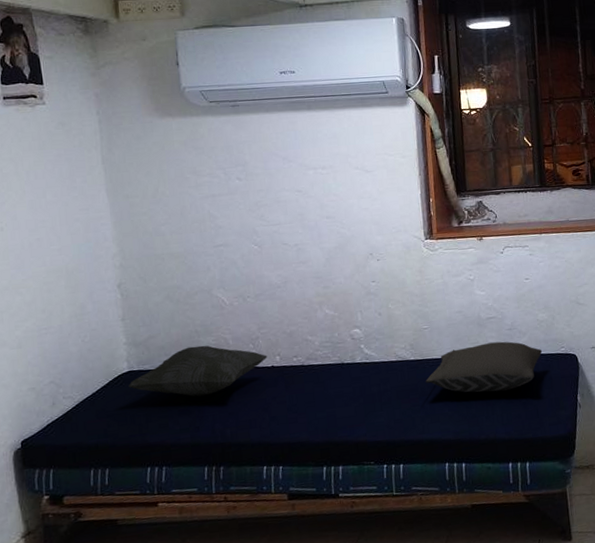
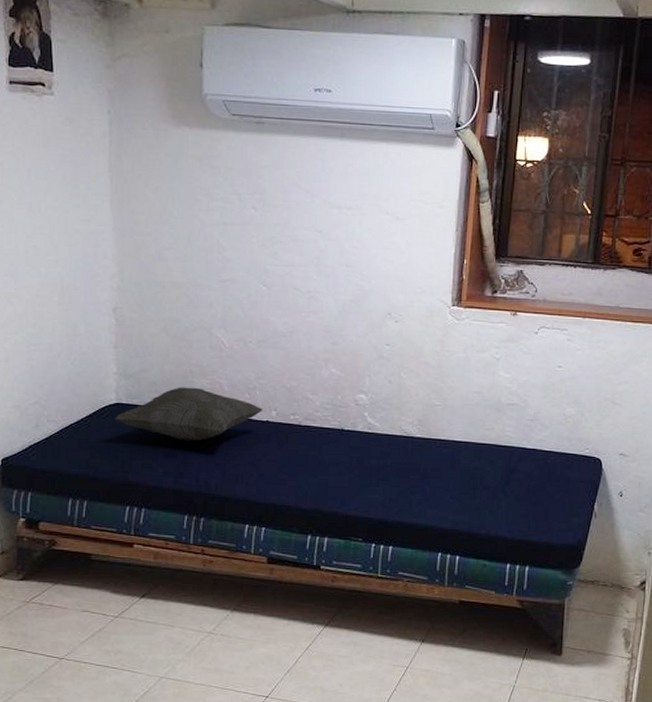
pillow: present [425,341,543,393] -> none [429,431,564,486]

